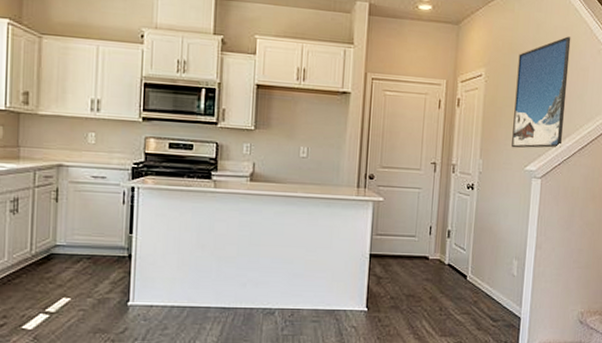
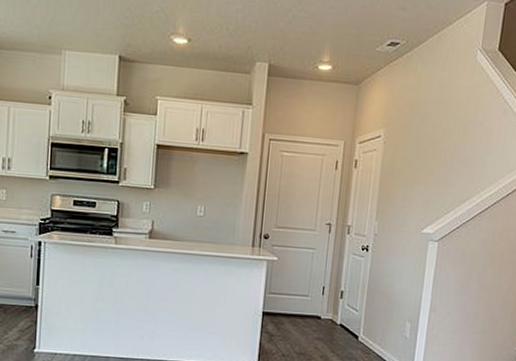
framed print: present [511,36,571,148] -> none [409,96,476,211]

